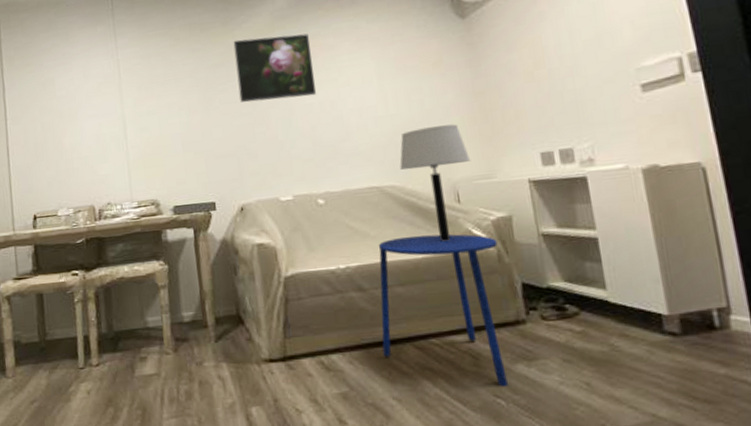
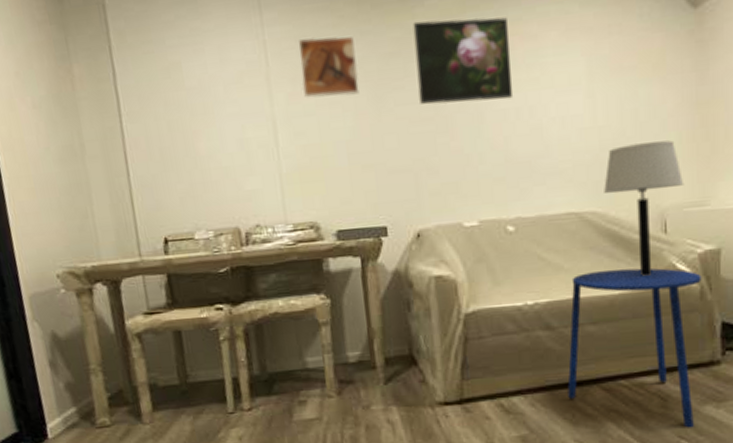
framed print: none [143,53,192,101] -> present [297,36,360,98]

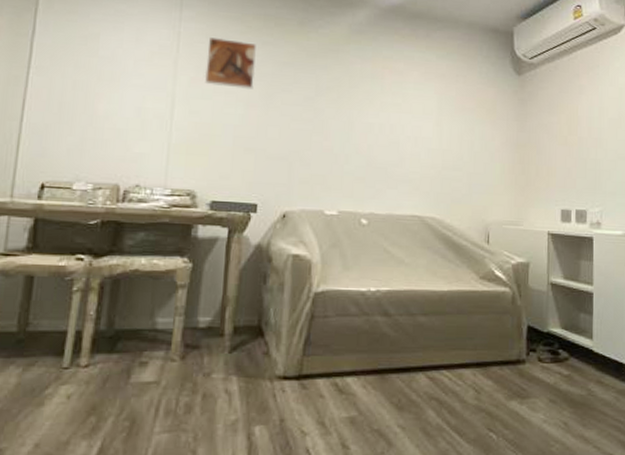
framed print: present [413,17,514,105] -> none [303,43,382,116]
side table: present [567,268,702,428] -> none [396,268,514,421]
table lamp: present [604,140,685,276] -> none [443,168,505,278]

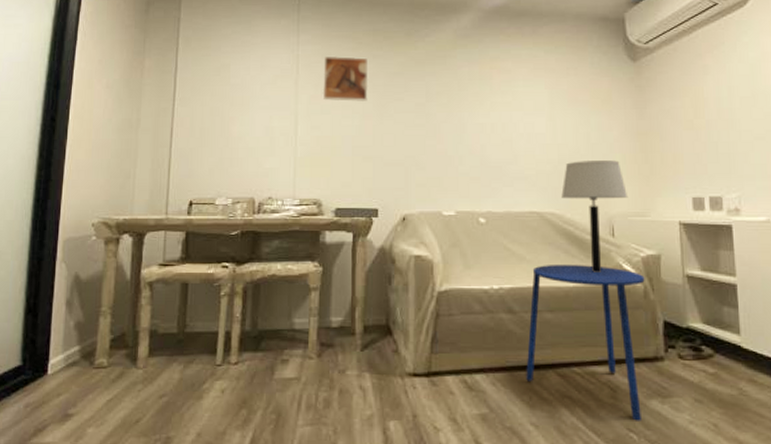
side table: none [396,268,514,421] -> present [526,264,645,421]
table lamp: none [443,168,505,278] -> present [561,160,629,272]

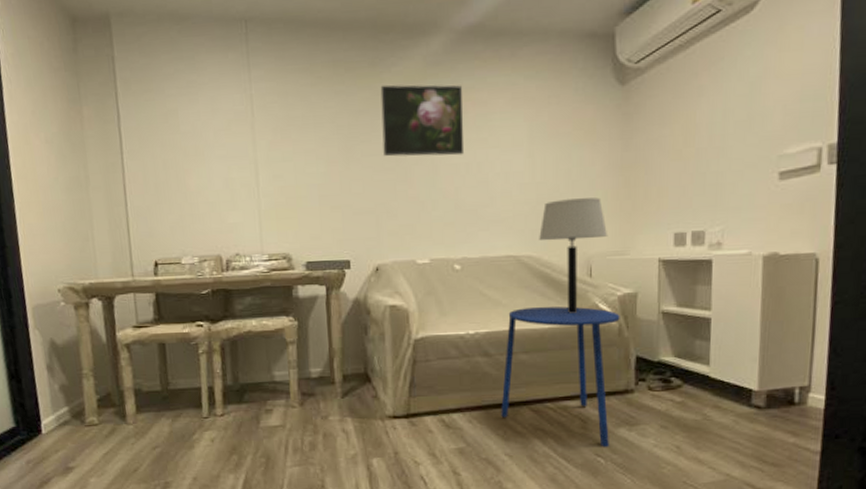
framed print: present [322,56,369,101] -> none [280,94,332,146]
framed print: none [415,52,490,116] -> present [380,84,465,157]

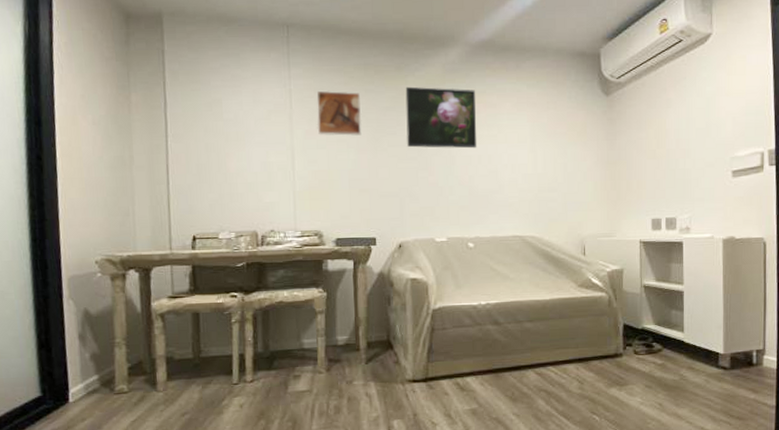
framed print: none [280,94,332,146] -> present [316,90,362,136]
side table: present [501,306,620,447] -> none [509,280,609,406]
table lamp: present [539,197,608,313] -> none [541,188,598,287]

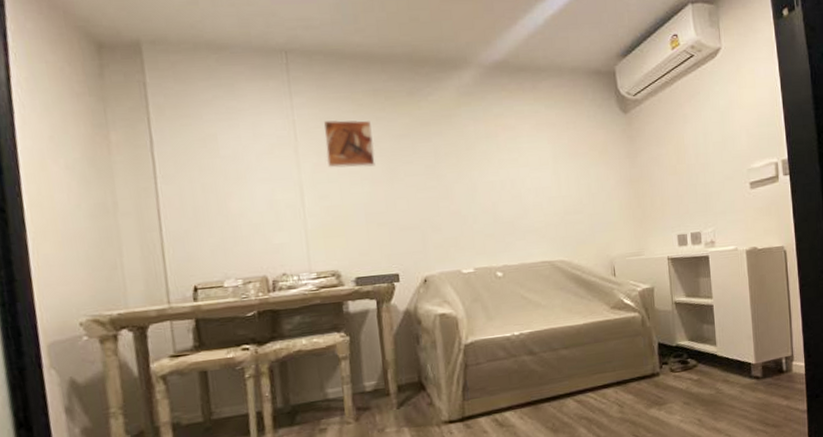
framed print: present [405,86,477,149] -> none [419,112,499,176]

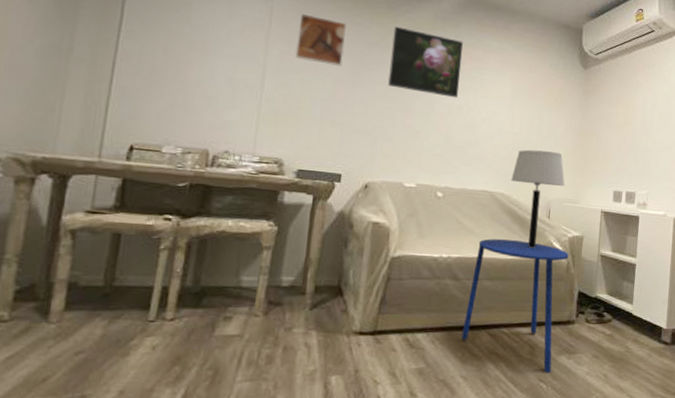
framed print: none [419,112,499,176] -> present [388,26,463,98]
side table: none [548,303,644,428] -> present [461,238,569,373]
table lamp: none [568,207,626,310] -> present [511,149,565,248]

